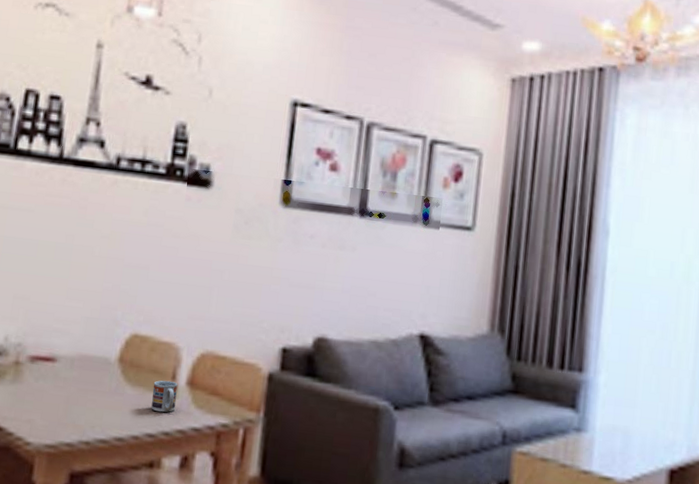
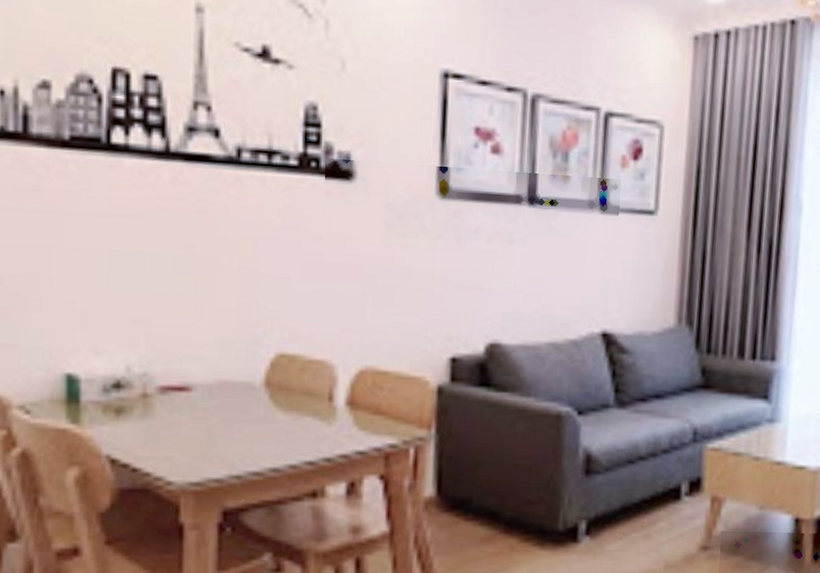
cup: present [151,380,178,413] -> none [307,402,336,438]

